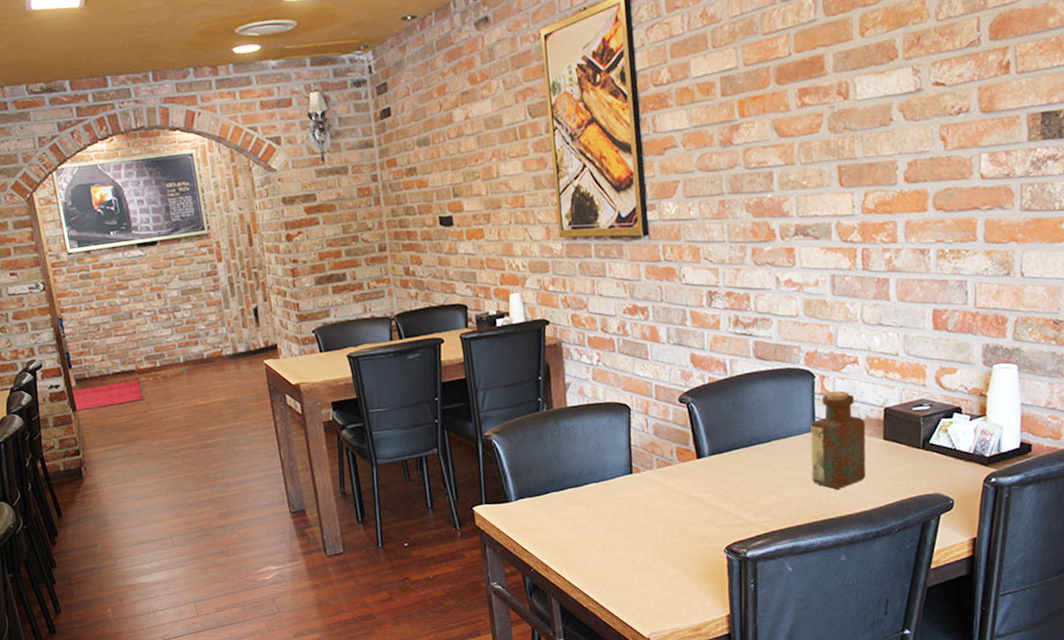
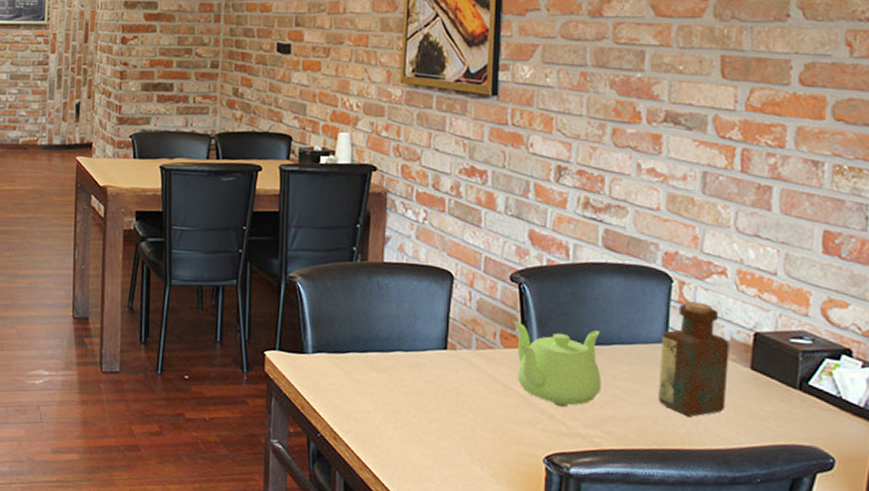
teapot: none [686,432,765,503] -> present [513,321,601,407]

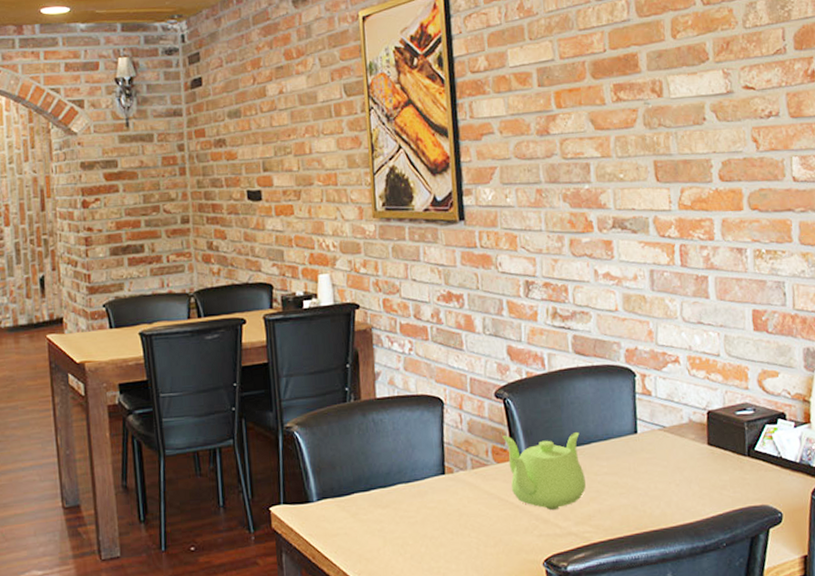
bottle: present [658,301,730,417] -> none [632,391,691,498]

